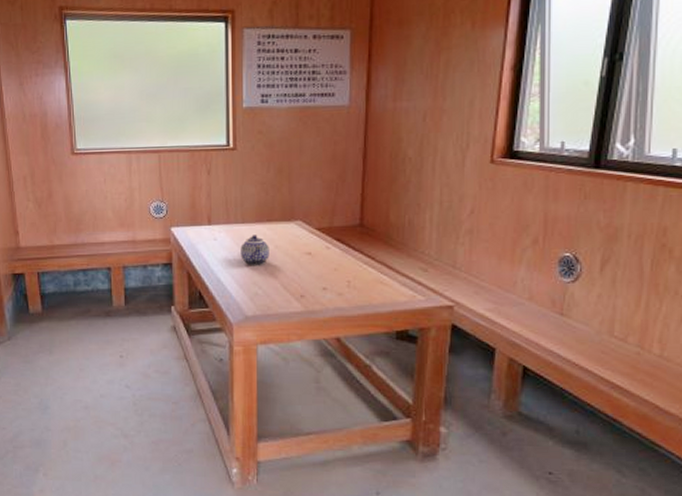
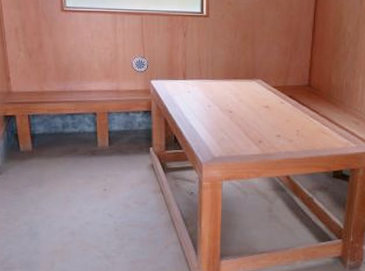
teapot: present [240,235,269,265] -> none [210,90,235,115]

